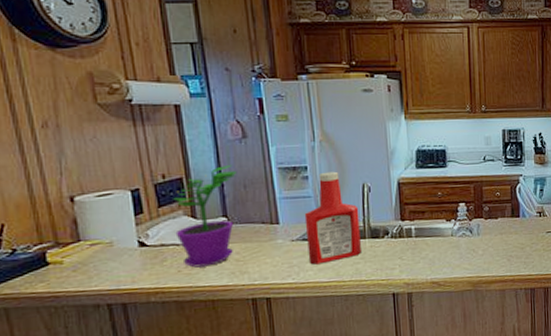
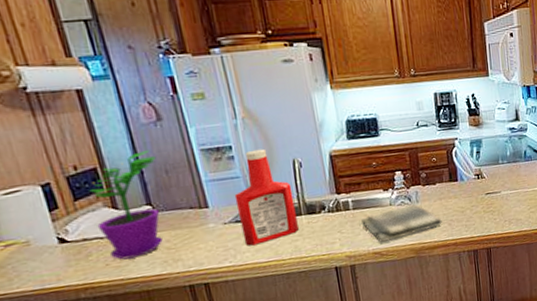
dish towel: none [422,236,501,273] -> present [361,203,442,243]

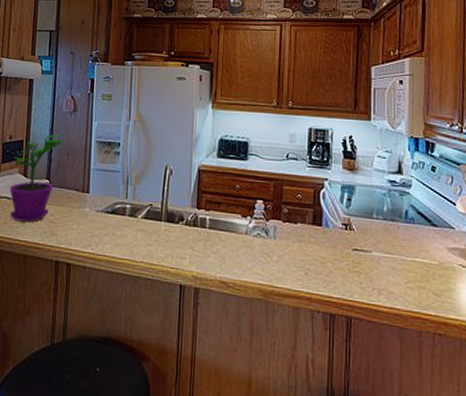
ketchup bottle: present [234,149,299,246] -> none [108,150,159,240]
dish towel: present [361,203,442,243] -> none [214,238,298,274]

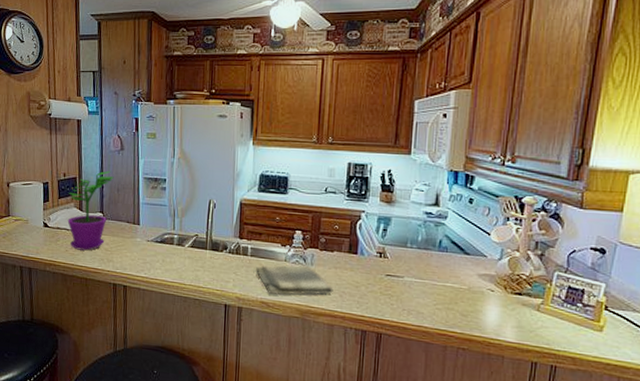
dish towel: none [214,238,298,274] -> present [256,265,333,296]

